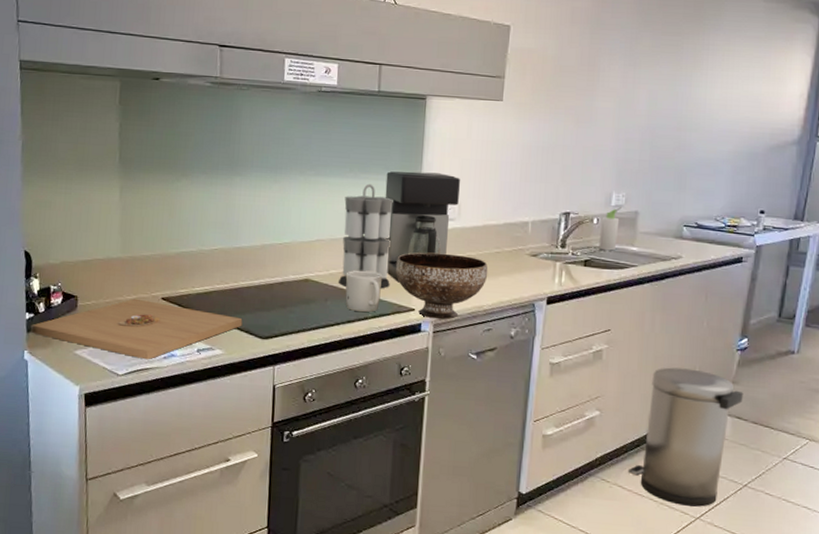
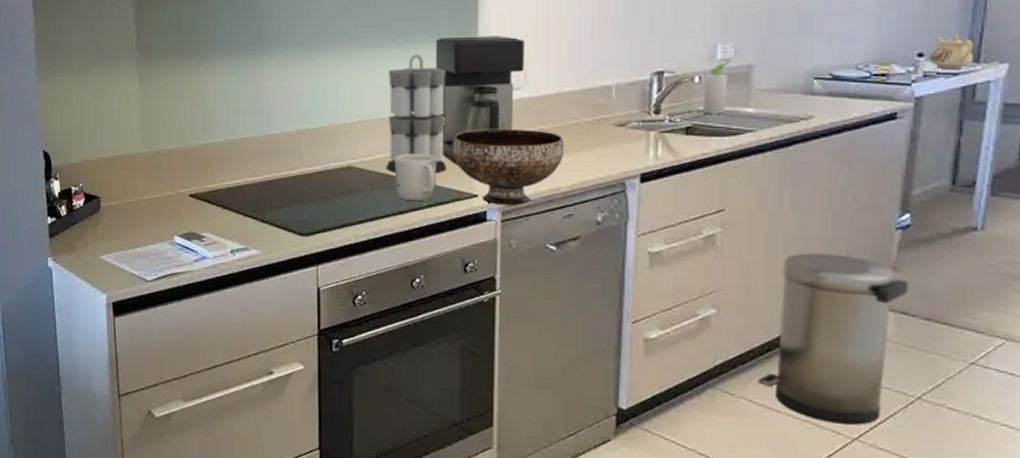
platter: present [30,298,243,360] -> none [53,197,280,264]
teapot: none [767,196,799,226] -> present [928,33,973,70]

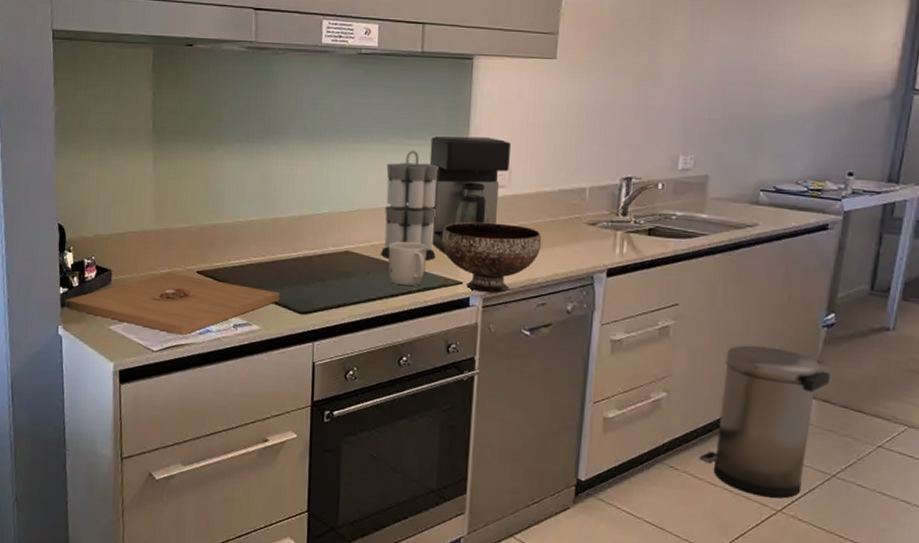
platter: none [53,197,280,264] -> present [64,272,281,336]
bottle: present [703,61,730,114] -> none [664,171,690,219]
teapot: present [928,33,973,70] -> none [856,156,894,189]

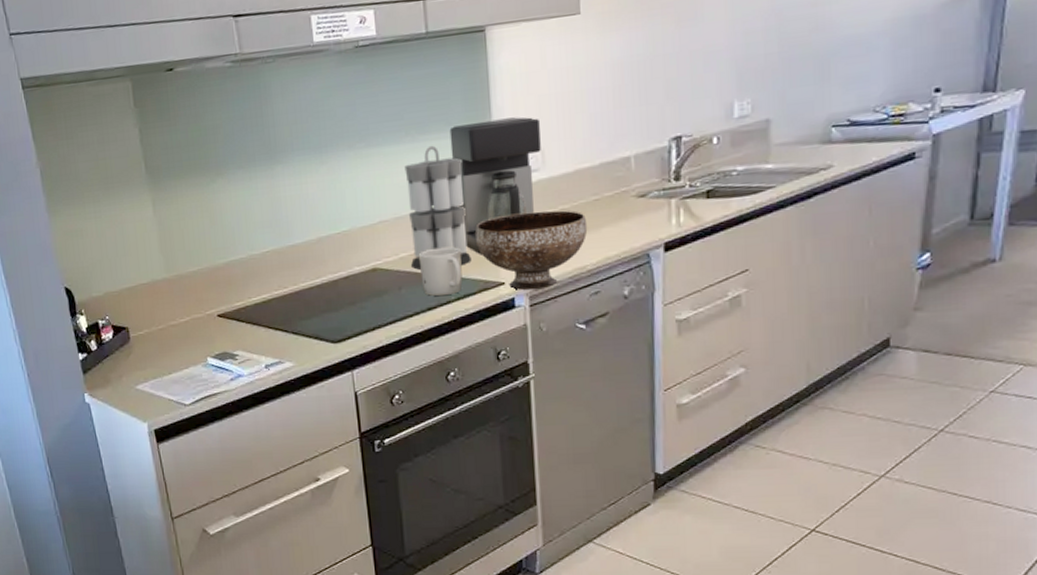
platter: present [64,272,281,336] -> none [85,320,310,385]
pedal bin: present [699,345,831,499] -> none [787,300,930,464]

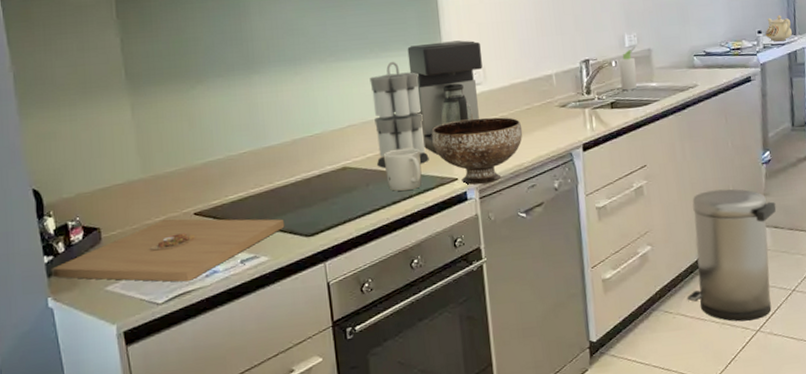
platter: none [85,320,310,385] -> present [51,219,285,283]
bottle: none [722,118,748,175] -> present [619,47,638,91]
pedal bin: none [787,300,930,464] -> present [686,189,777,322]
teapot: none [945,63,989,103] -> present [764,14,792,42]

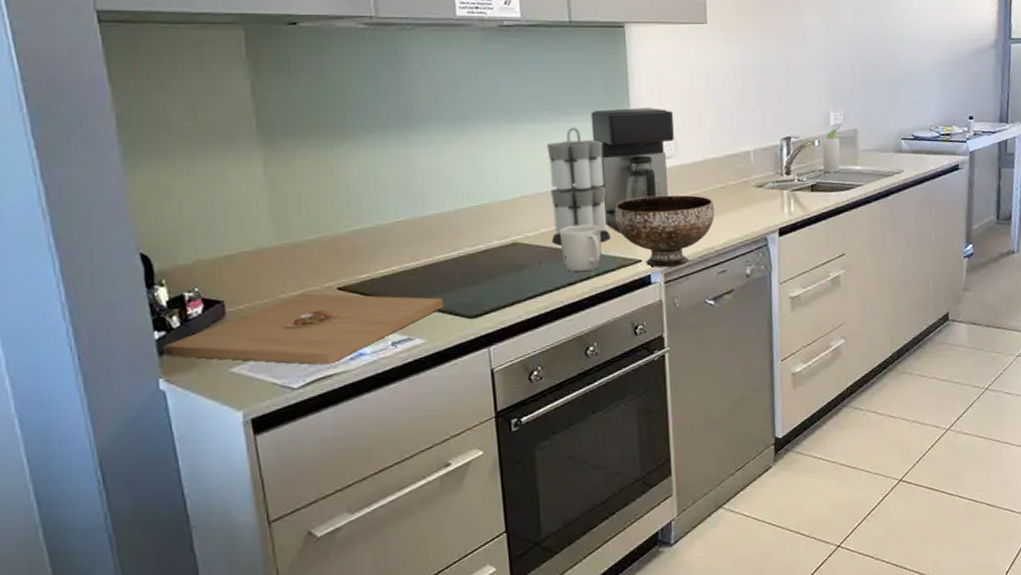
pedal bin: present [686,189,777,322] -> none [878,282,975,420]
teapot: present [764,14,792,42] -> none [976,100,1004,129]

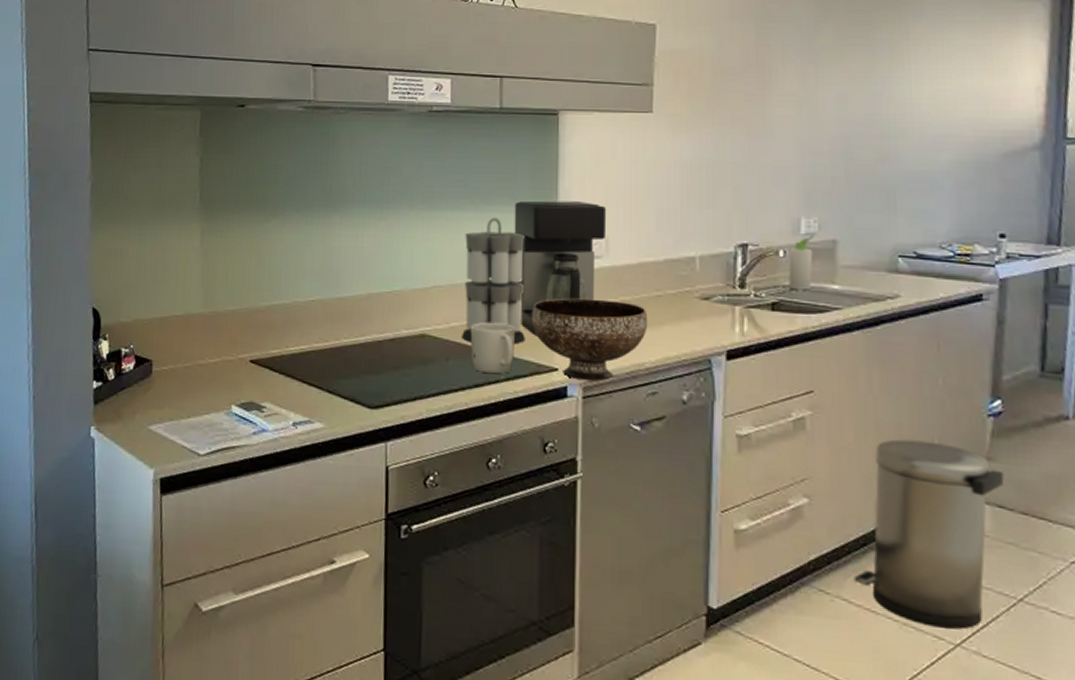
platter: present [162,293,444,365] -> none [98,362,347,437]
pedal bin: none [878,282,975,420] -> present [853,439,1005,630]

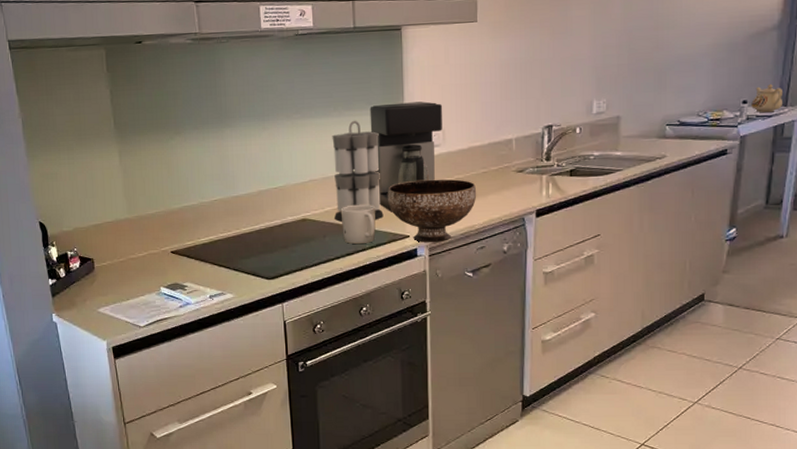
bottle: present [788,235,814,290] -> none [583,114,603,158]
pedal bin: present [853,439,1005,630] -> none [625,263,734,392]
teapot: none [1010,215,1054,252] -> present [750,83,782,113]

